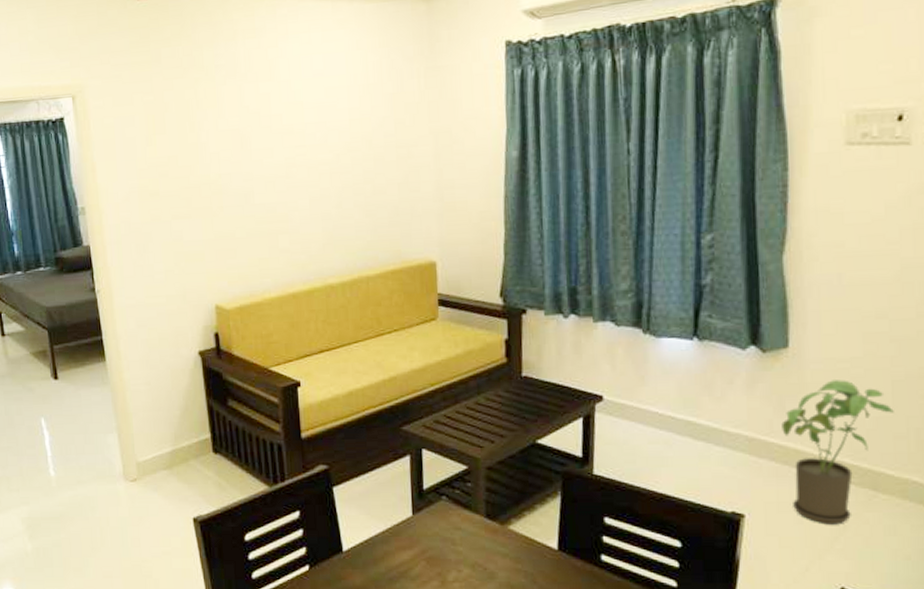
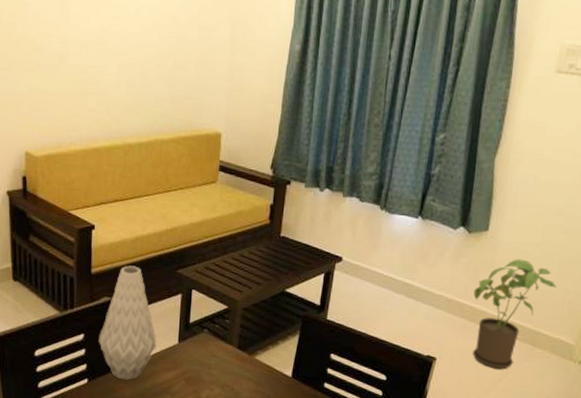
vase: none [317,426,386,564] -> present [99,265,157,380]

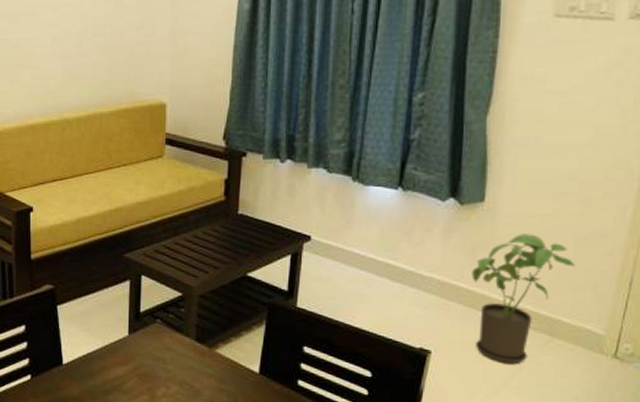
vase: present [99,265,157,380] -> none [41,250,104,376]

